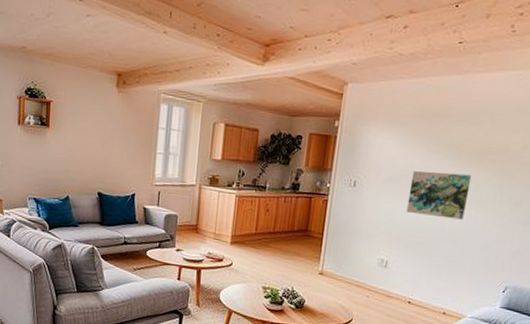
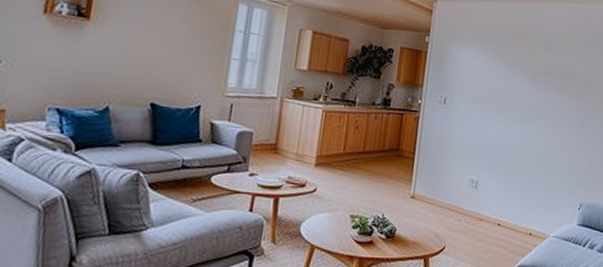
wall art: present [406,171,472,220] -> none [493,90,547,138]

